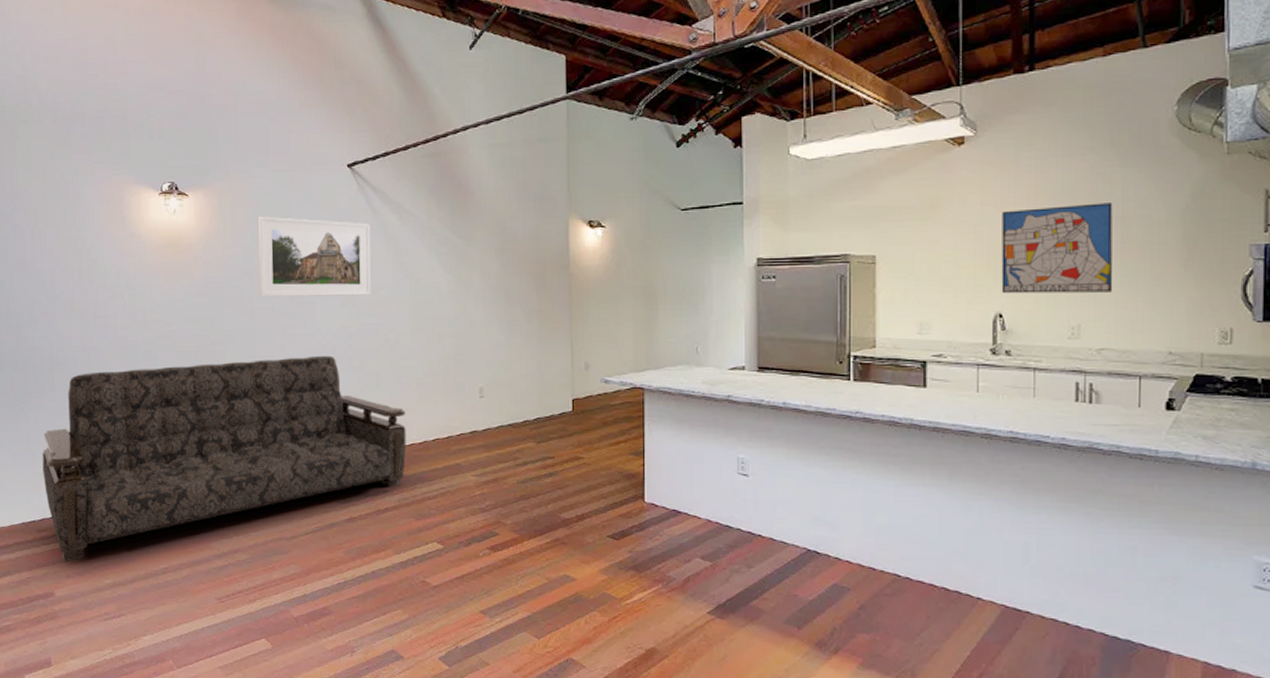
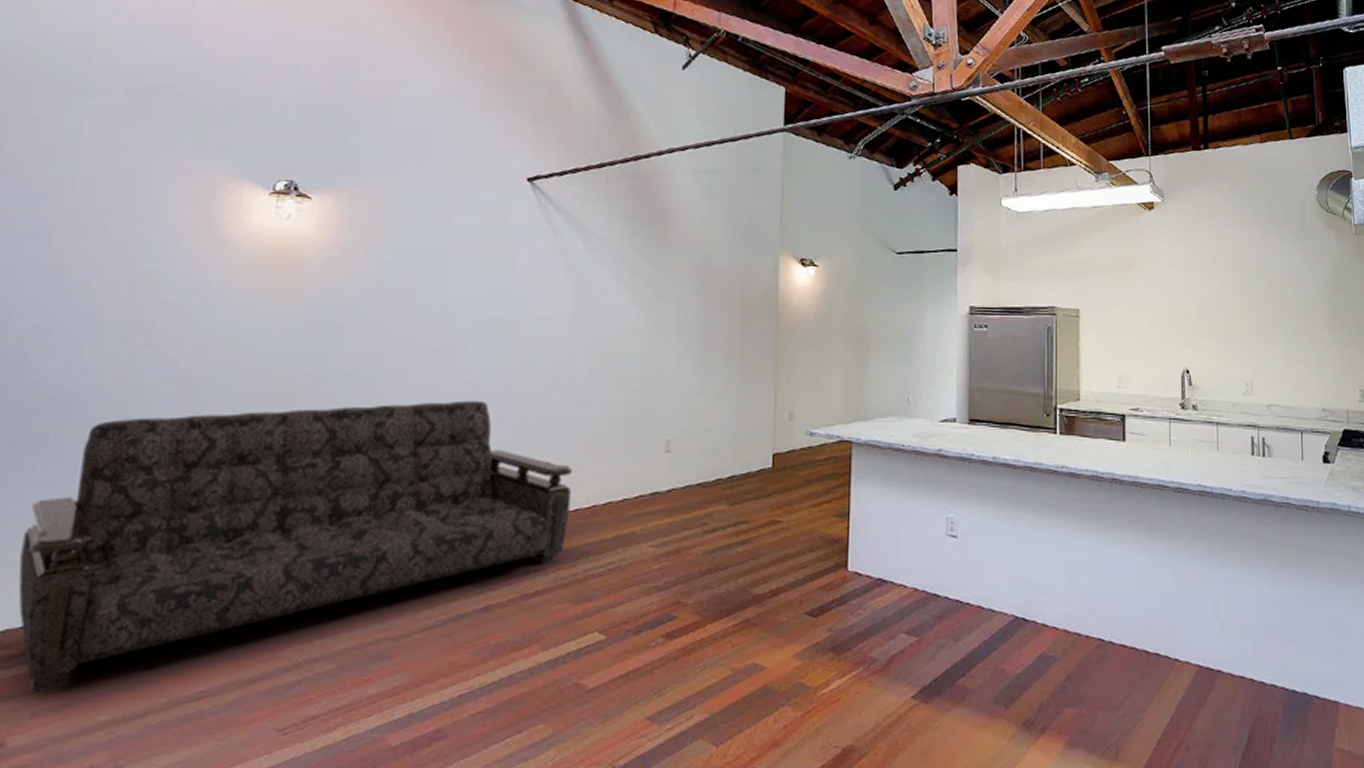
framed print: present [258,216,371,297] -> none [395,229,549,330]
wall art: present [1001,203,1113,294] -> none [1186,270,1277,352]

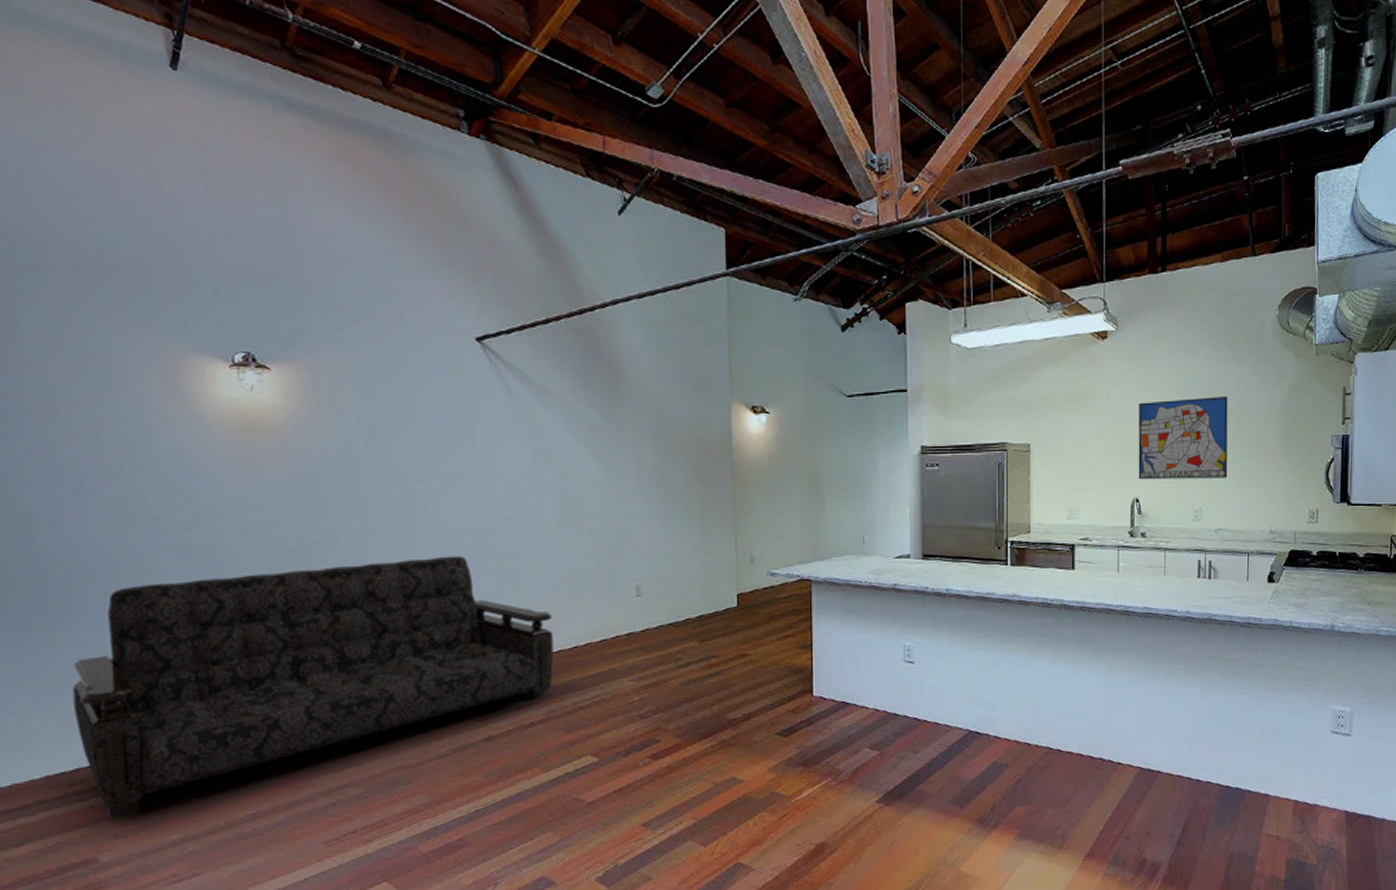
wall art: none [1186,270,1277,352] -> present [1138,396,1228,480]

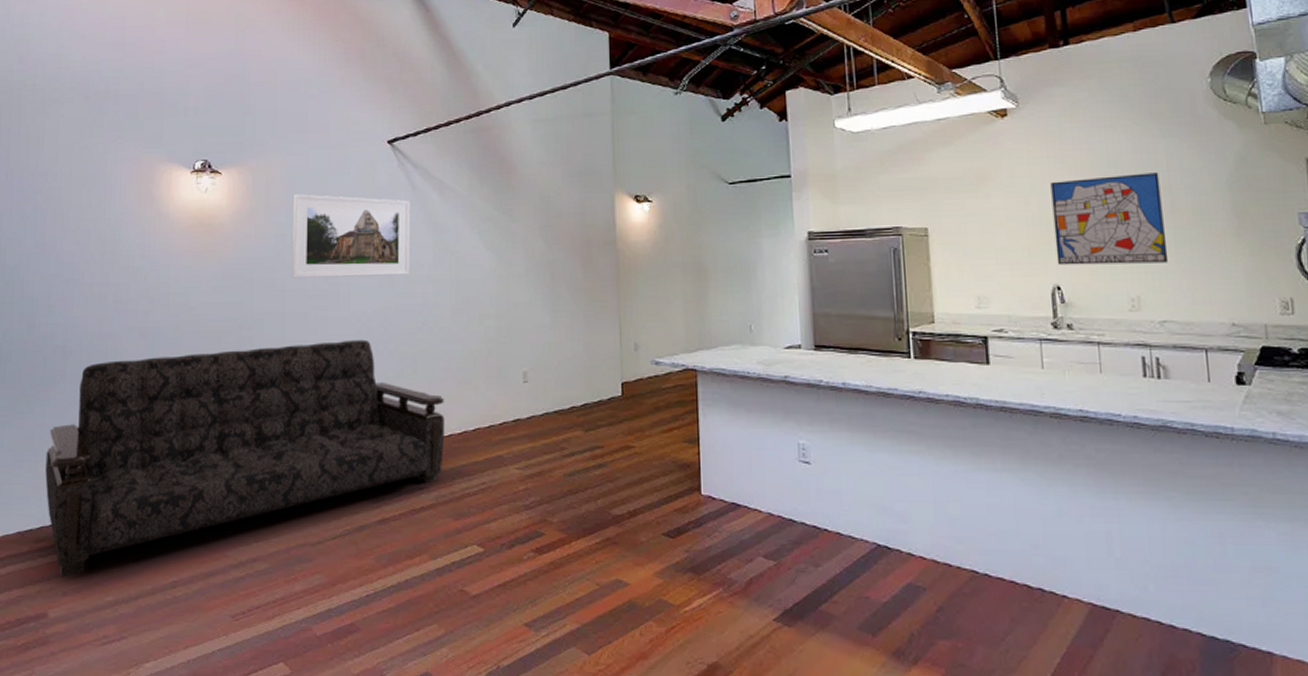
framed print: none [364,395,508,490] -> present [292,194,410,278]

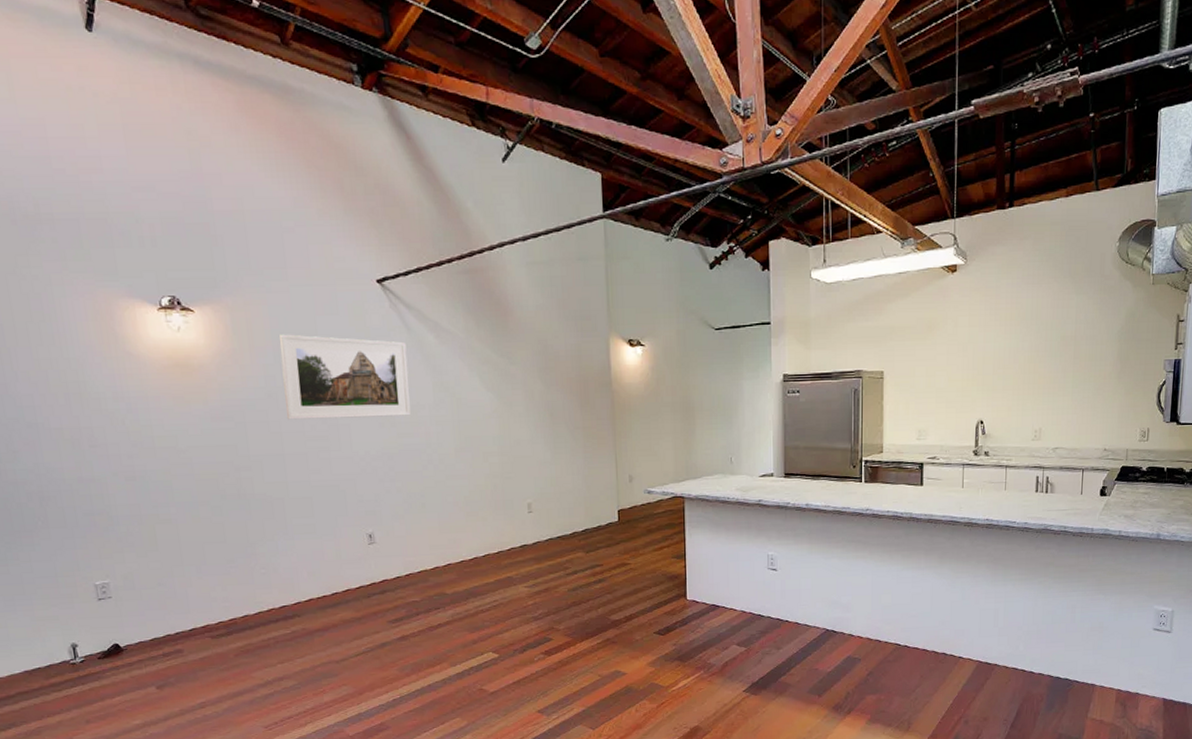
sofa: present [45,339,445,577] -> none [40,478,457,708]
wall art: present [1050,173,1169,266] -> none [983,325,1069,403]

